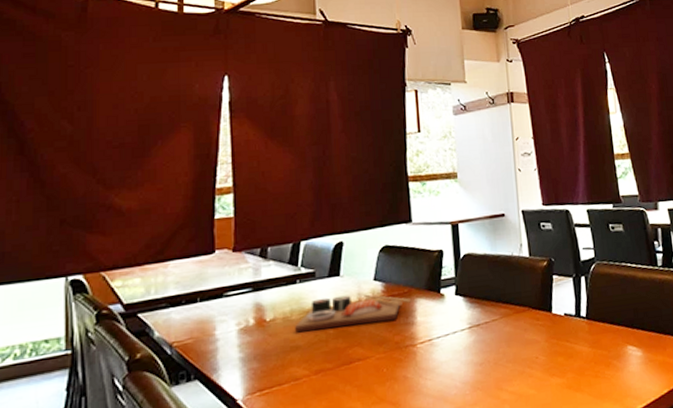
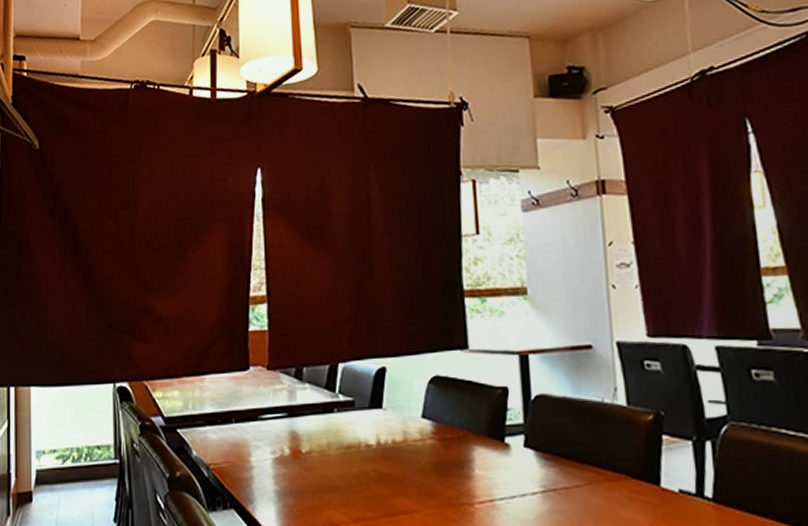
sushi: present [295,294,412,333] -> none [333,432,469,471]

